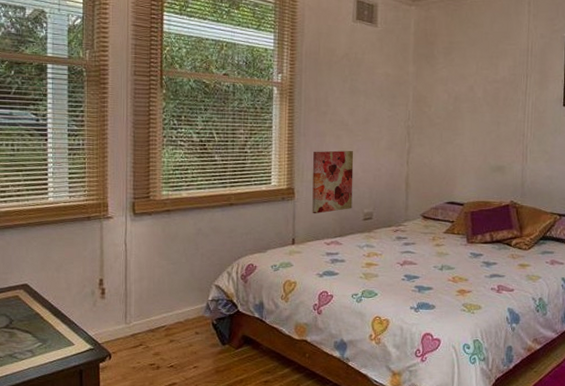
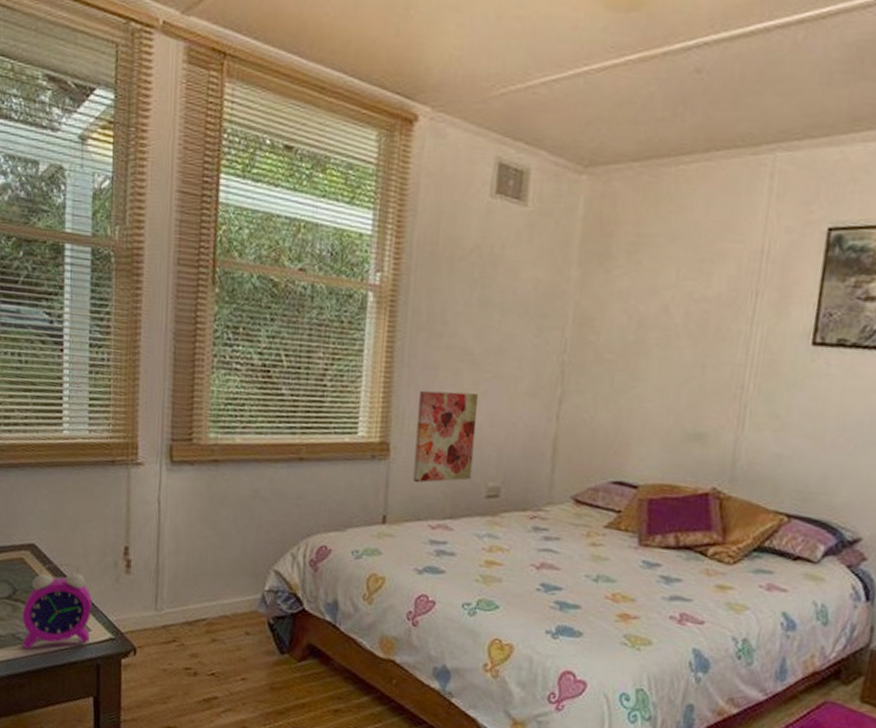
alarm clock: none [18,296,75,364] -> present [22,563,92,649]

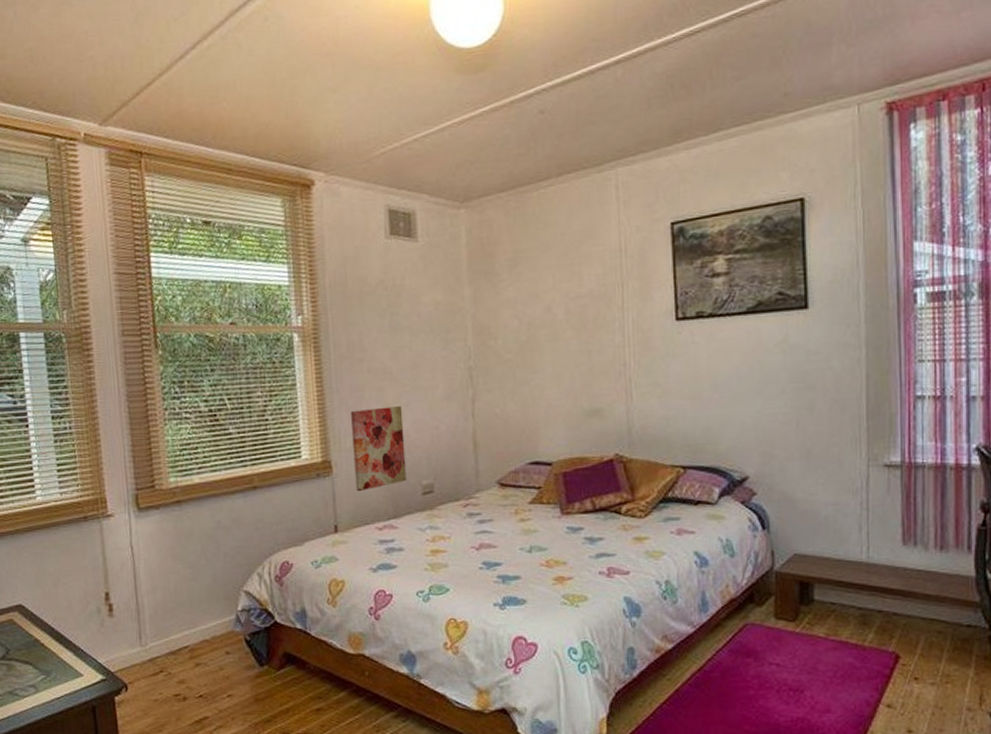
alarm clock: present [22,563,92,649] -> none [17,617,83,703]

